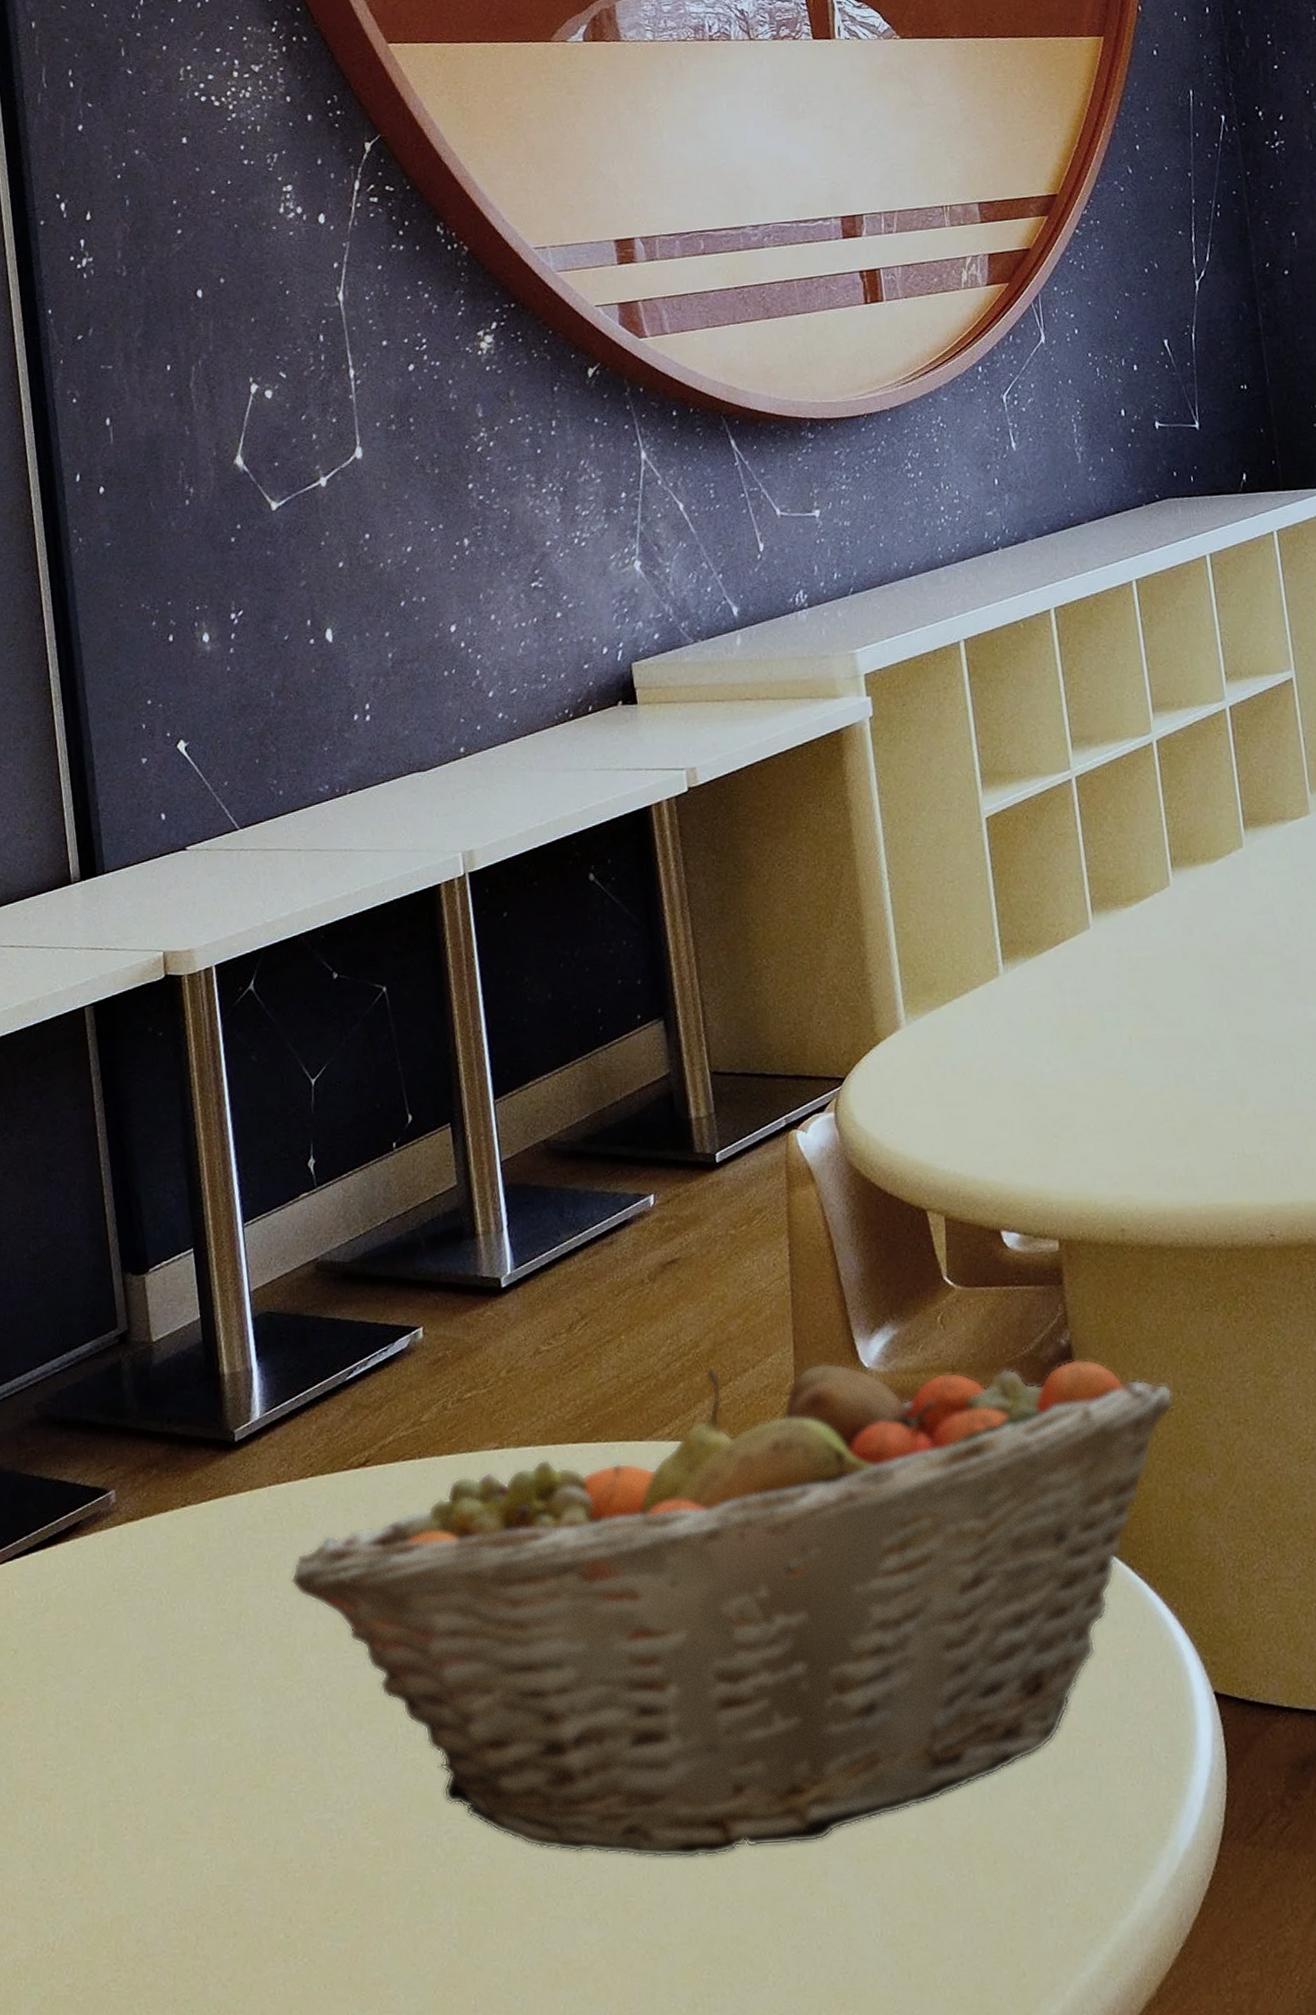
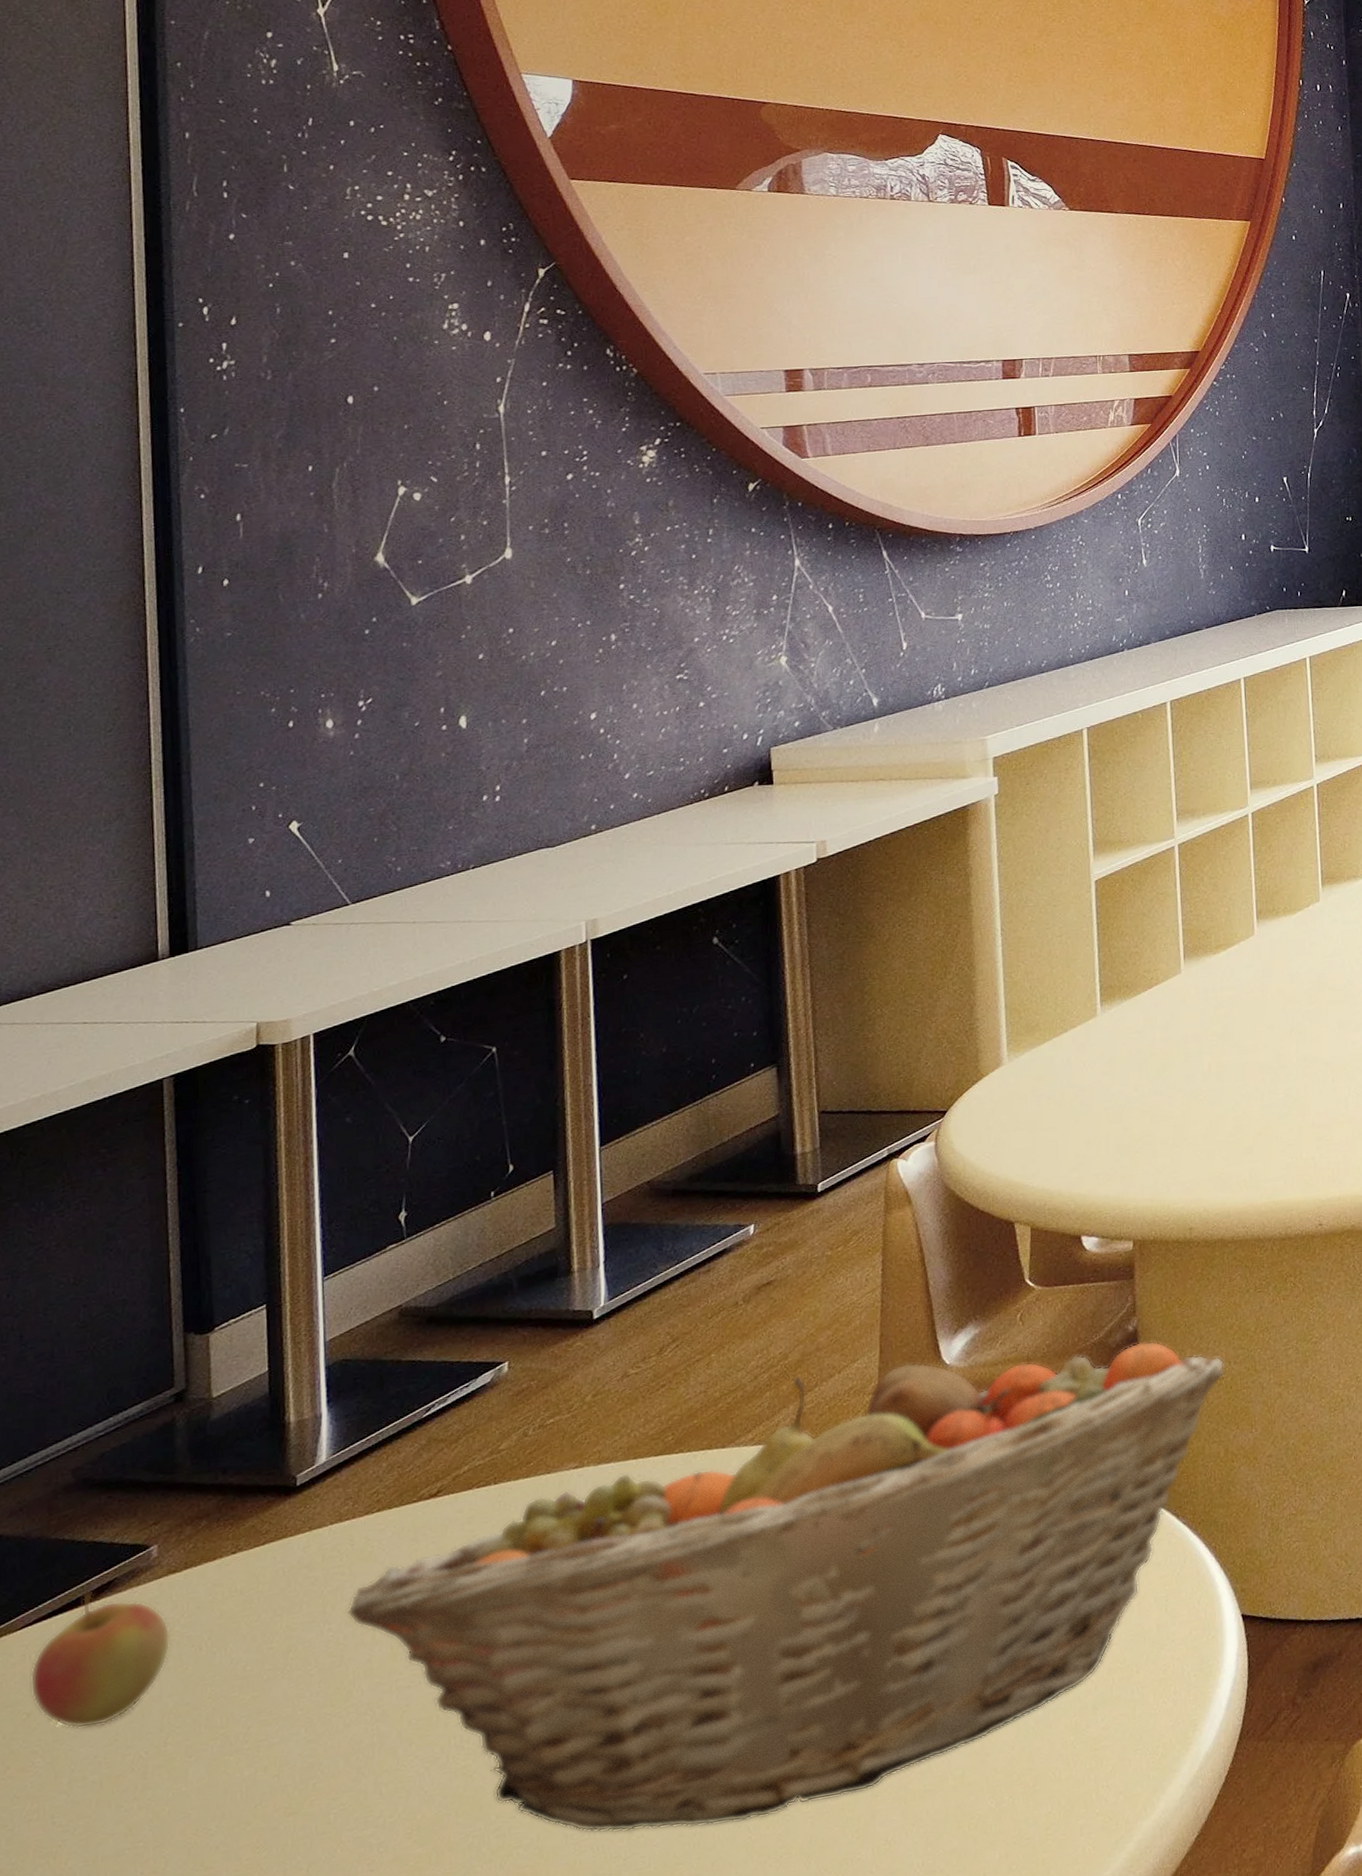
apple: none [14,1530,135,1672] -> present [30,1589,171,1729]

